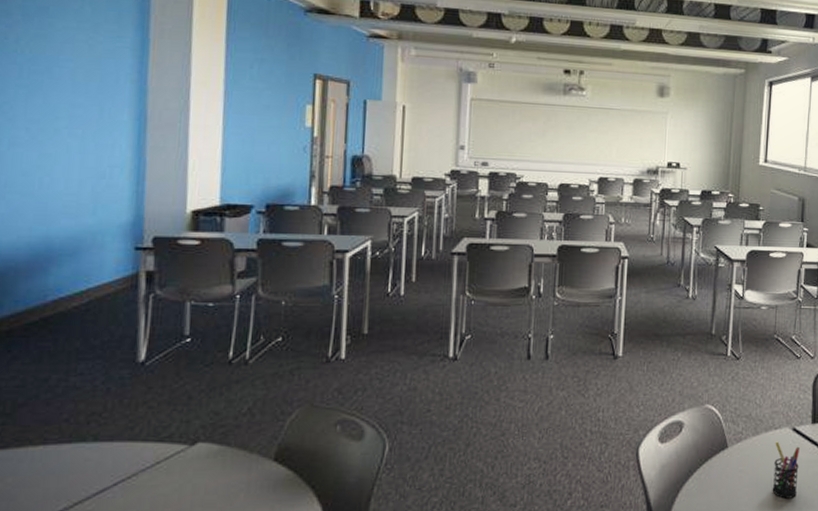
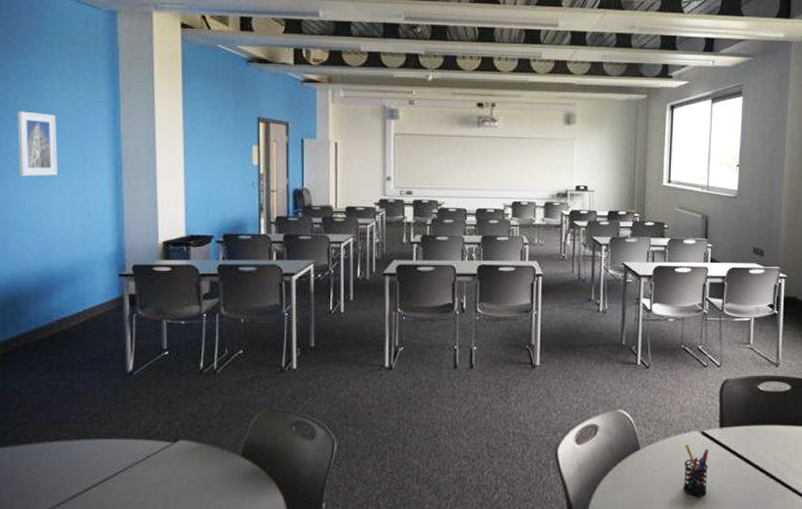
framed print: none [16,53,68,131] -> present [17,111,57,177]

